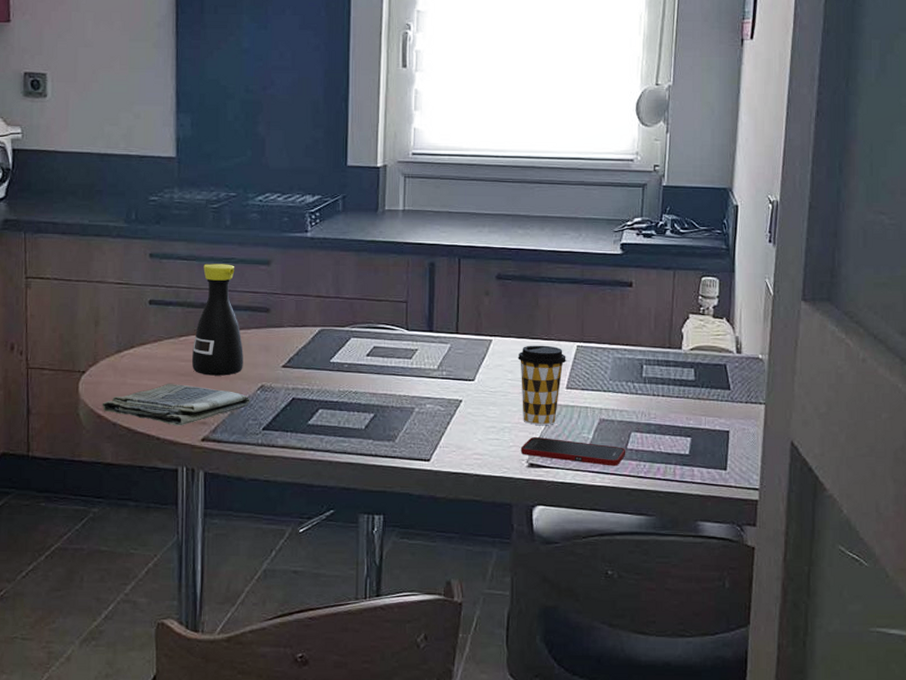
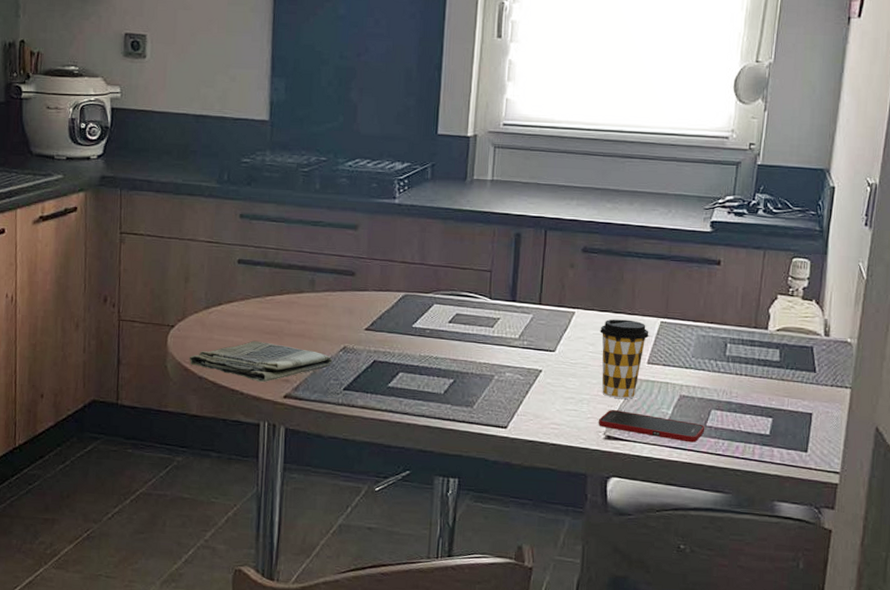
bottle: present [192,263,243,376] -> none [277,226,328,336]

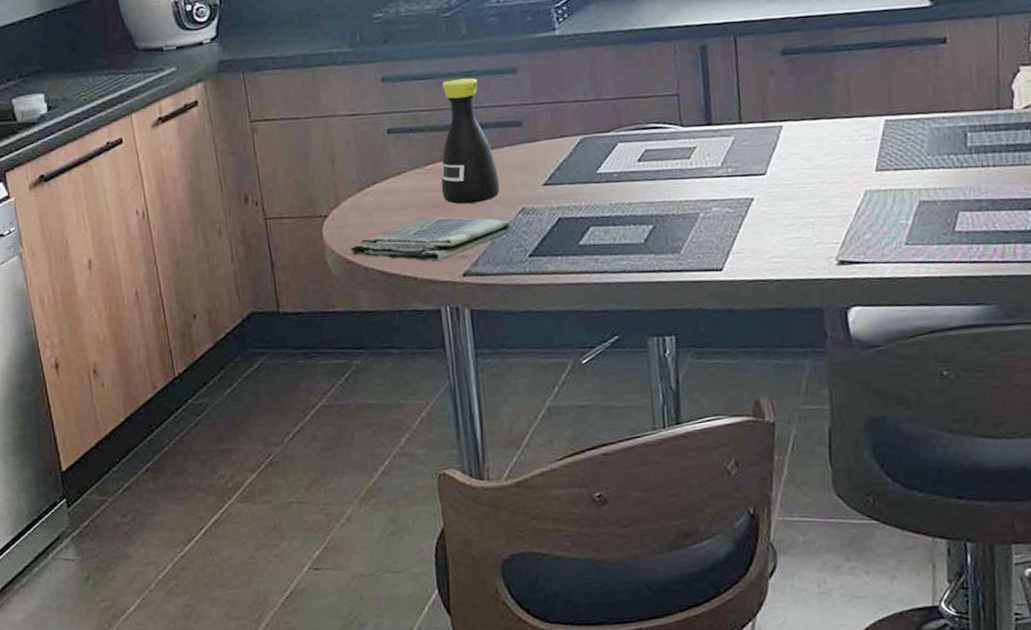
bottle: none [277,226,328,336] -> present [441,78,500,204]
cell phone: present [598,410,705,443] -> none [827,229,954,254]
coffee cup: present [600,319,649,399] -> none [814,124,873,217]

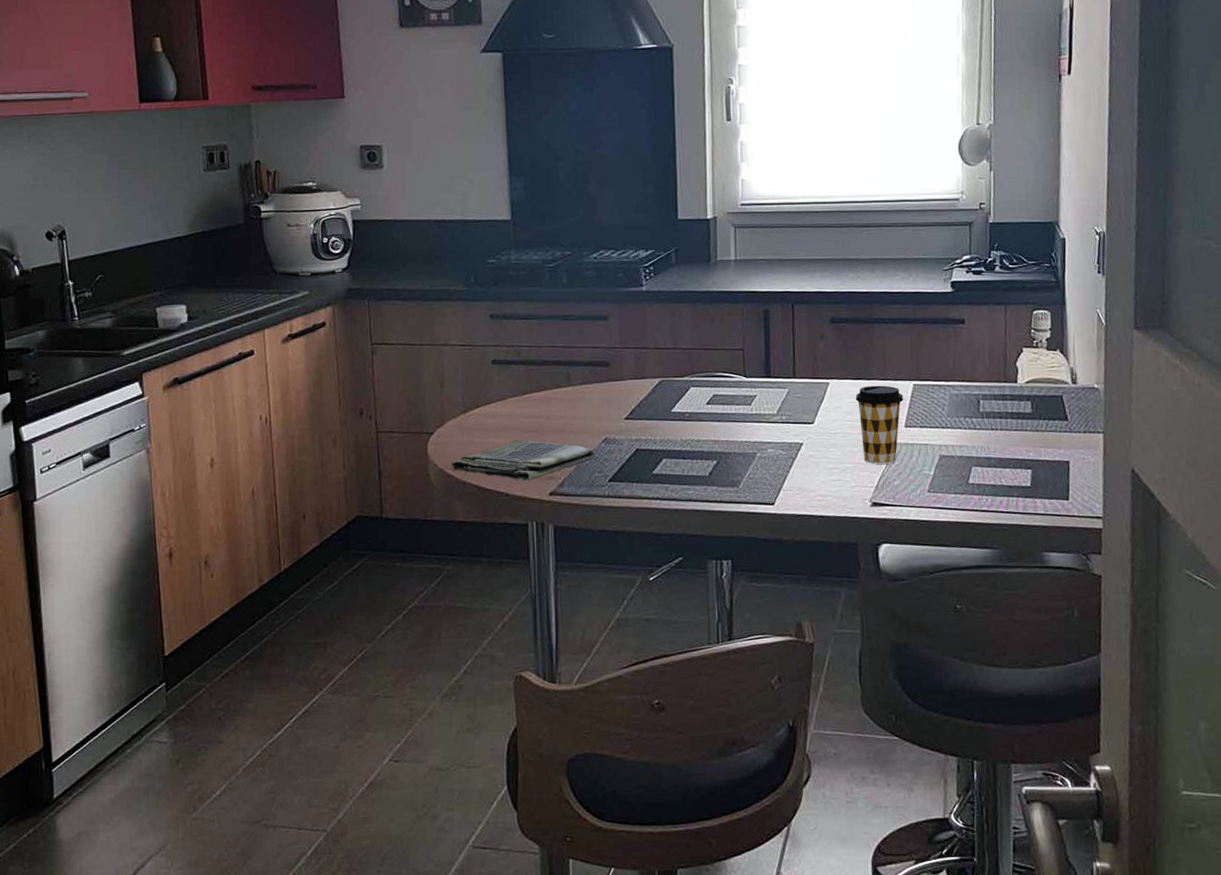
bottle: present [441,78,500,204] -> none [536,321,587,431]
coffee cup: none [814,124,873,217] -> present [855,385,904,464]

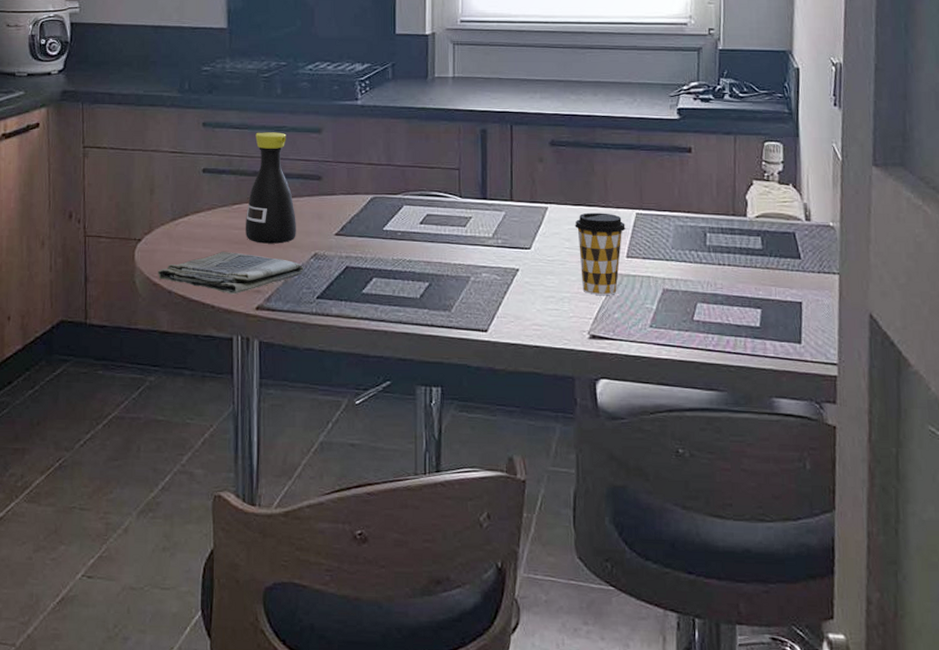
bottle: none [536,321,587,431] -> present [246,132,296,244]

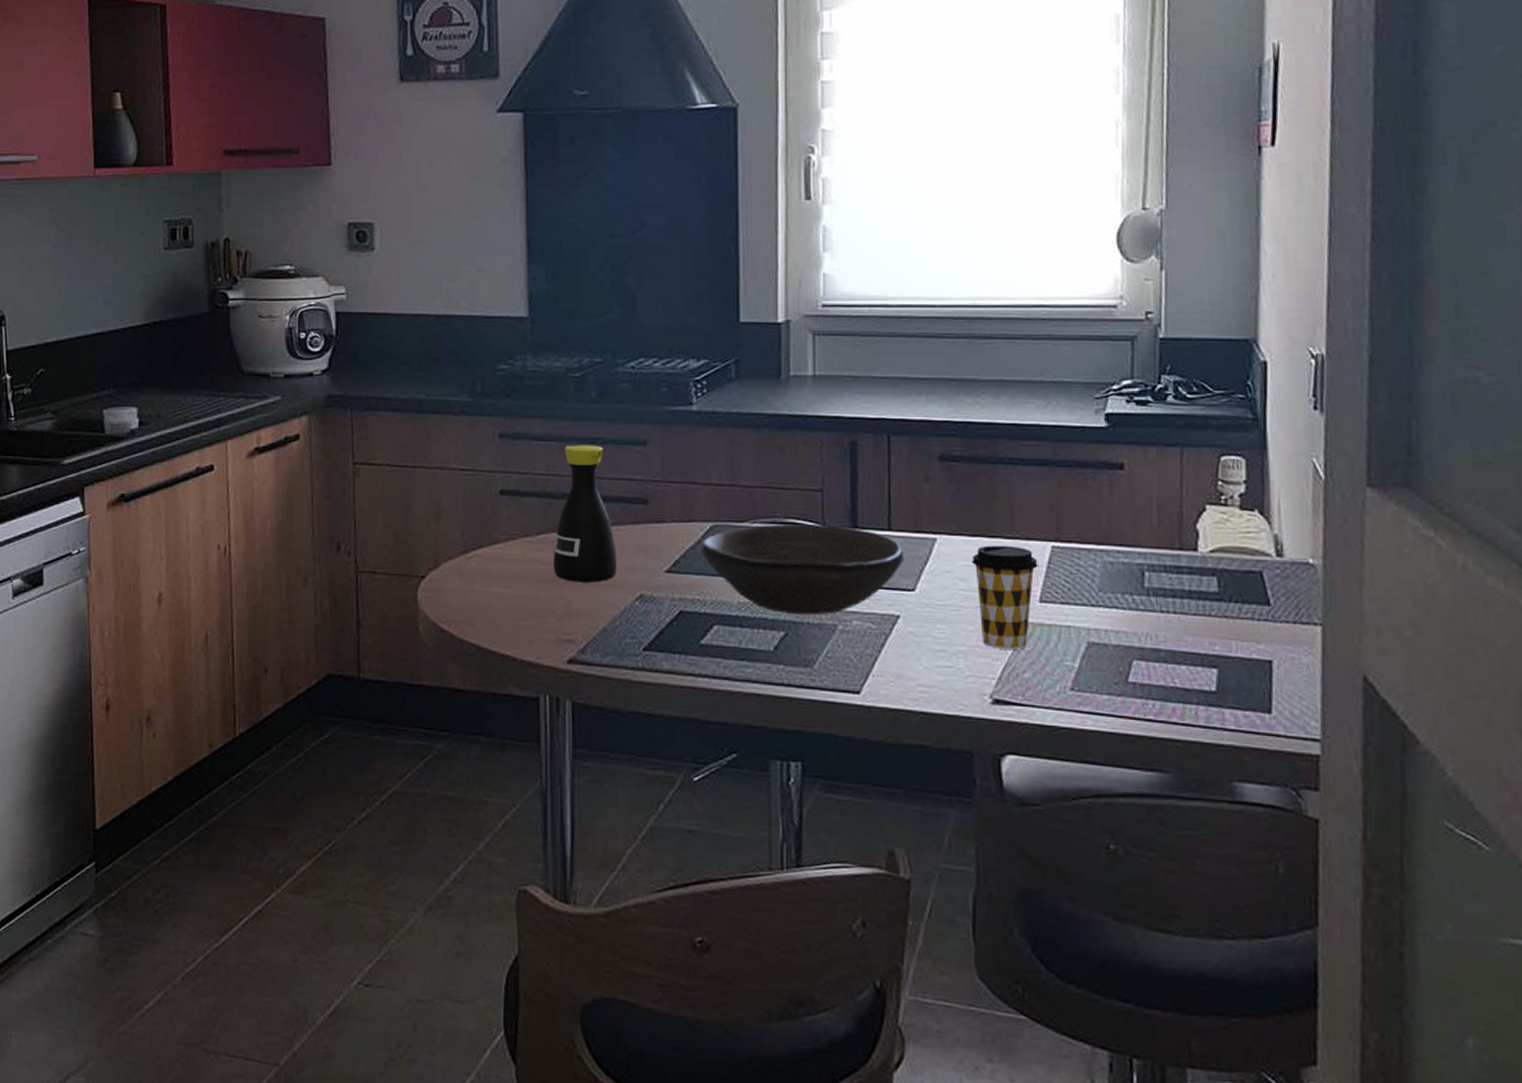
dish towel: present [157,251,304,295] -> none [445,591,627,645]
bowl: none [364,195,523,269] -> present [702,523,905,615]

